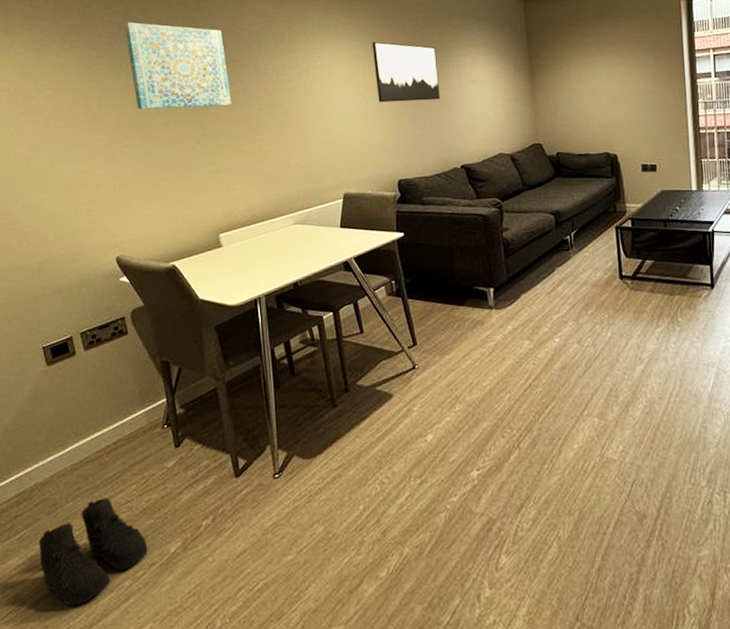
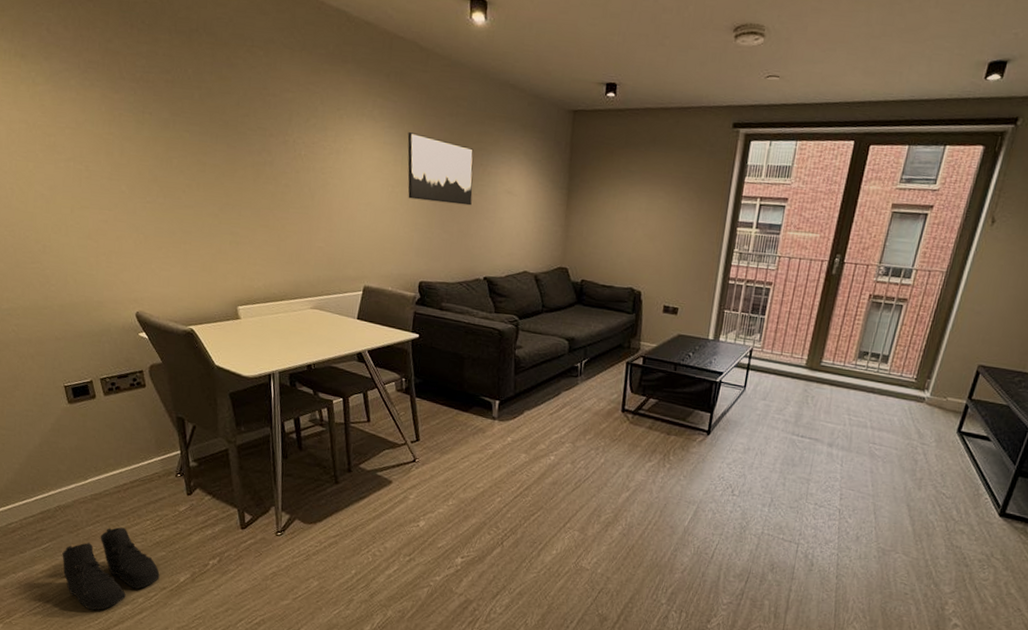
wall art: present [124,22,232,109] -> none [148,67,258,177]

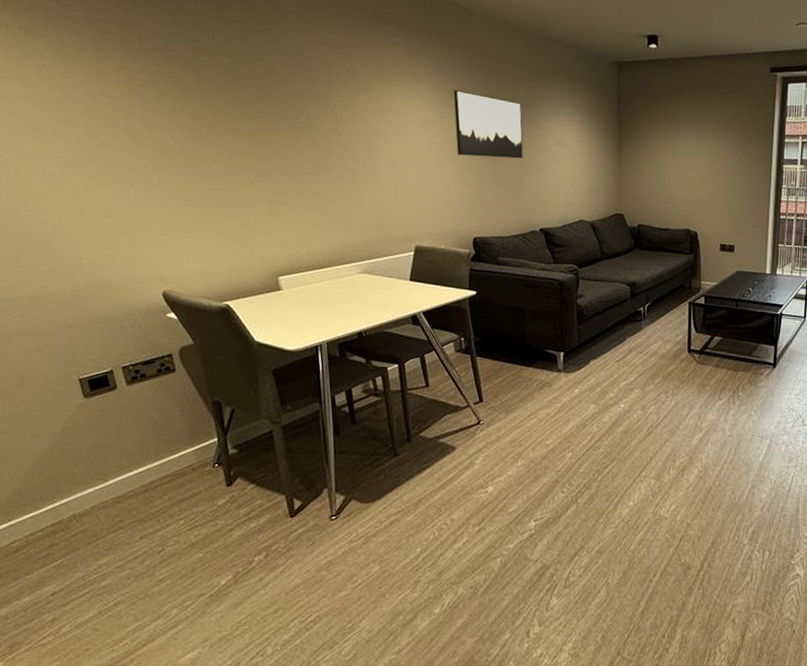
boots: present [62,527,160,610] -> none [78,531,197,631]

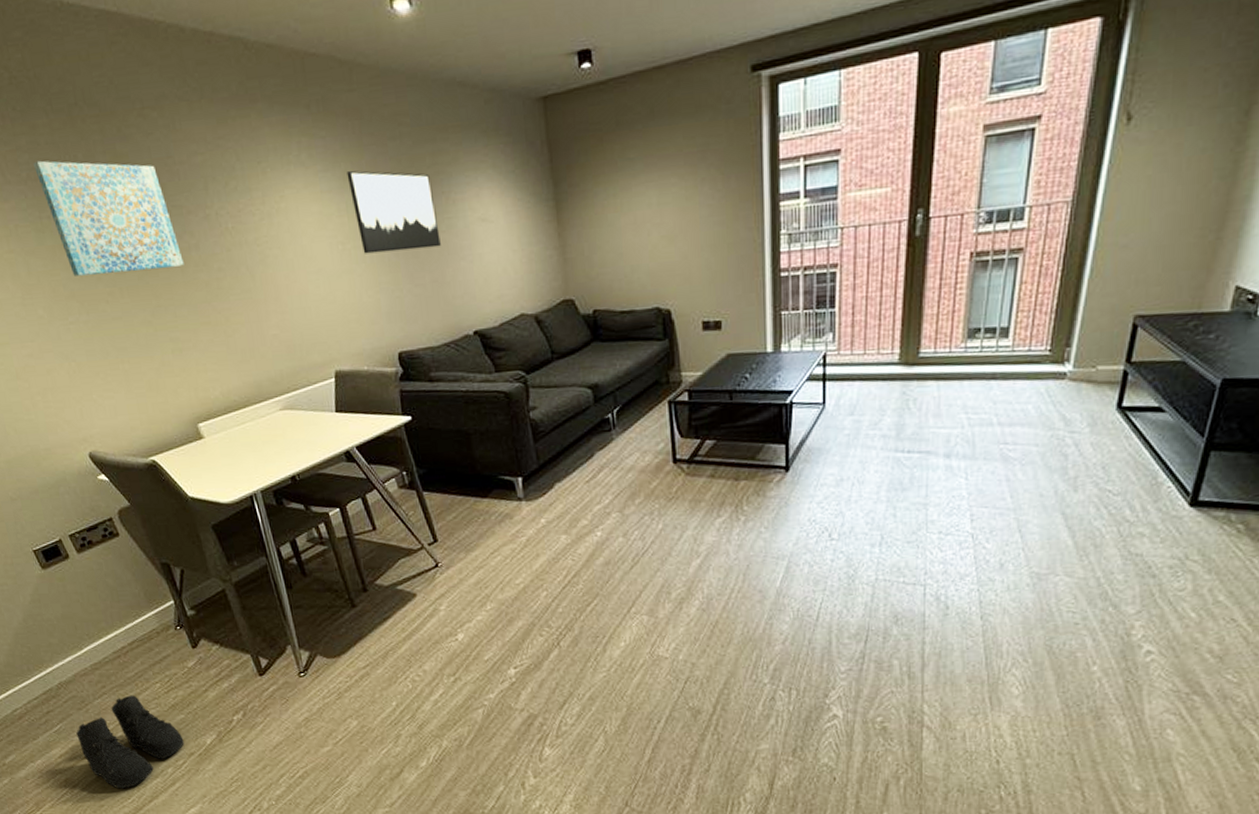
boots: none [78,531,197,631] -> present [76,695,184,789]
wall art: none [172,35,296,142] -> present [33,160,184,276]

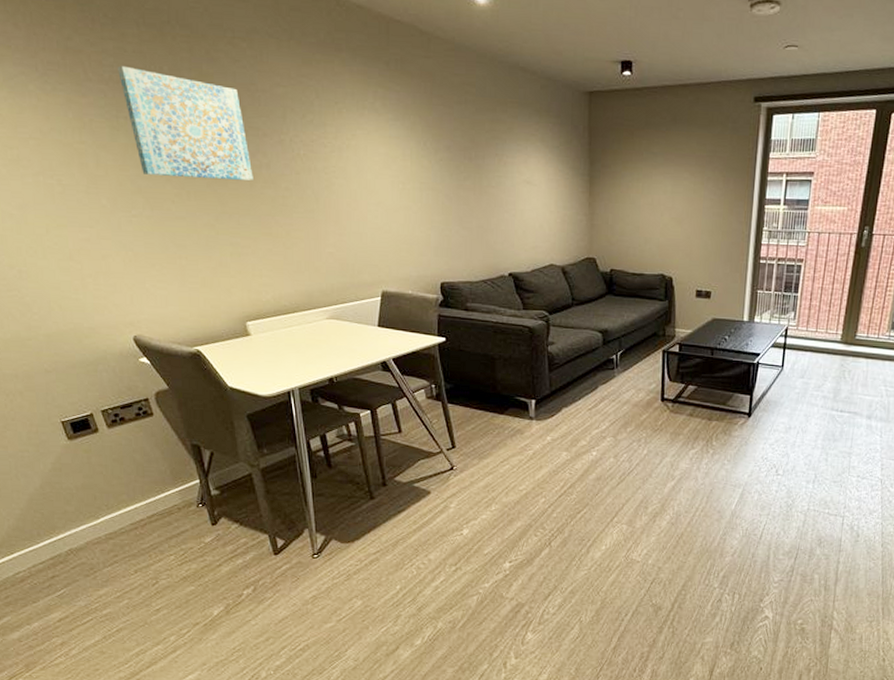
boots: present [76,695,184,789] -> none [80,565,191,654]
wall art: present [346,170,441,254] -> none [415,124,490,199]

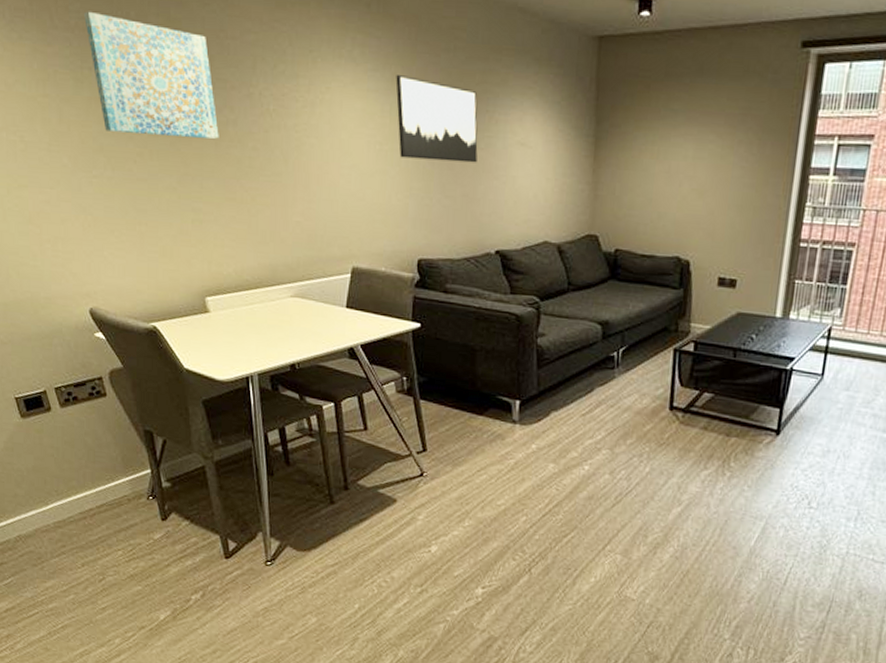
wall art: none [415,124,490,199] -> present [395,75,478,163]

